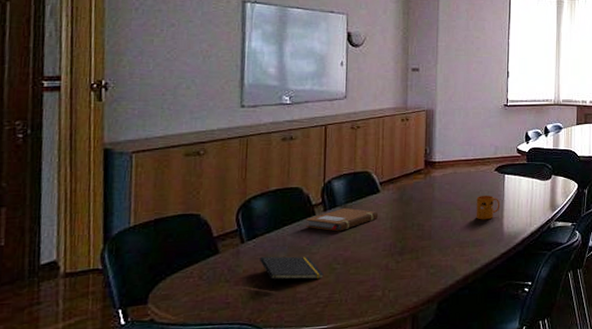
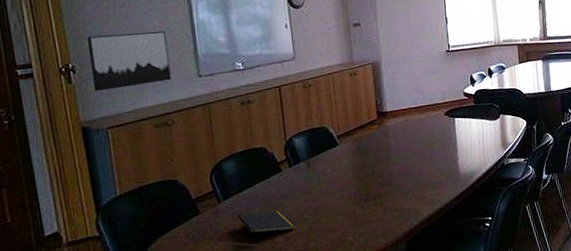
wall art: none [125,53,213,112] -> present [86,31,171,91]
notebook: present [306,207,379,232] -> none [274,162,340,186]
mug: present [476,195,500,220] -> none [430,139,454,163]

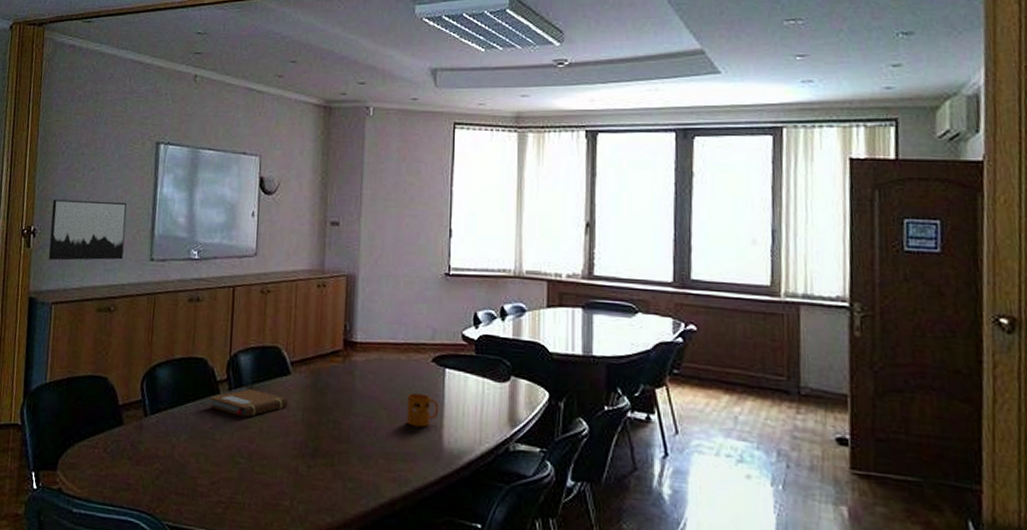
notepad: present [237,210,297,242] -> none [162,435,226,475]
notebook: none [274,162,340,186] -> present [209,388,289,418]
mug: none [430,139,454,163] -> present [406,392,439,428]

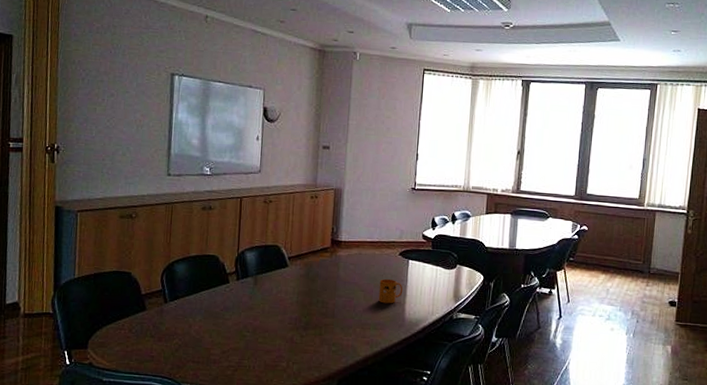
wall art: present [48,199,127,261] -> none [72,120,145,175]
notebook: present [209,388,289,418] -> none [221,278,286,301]

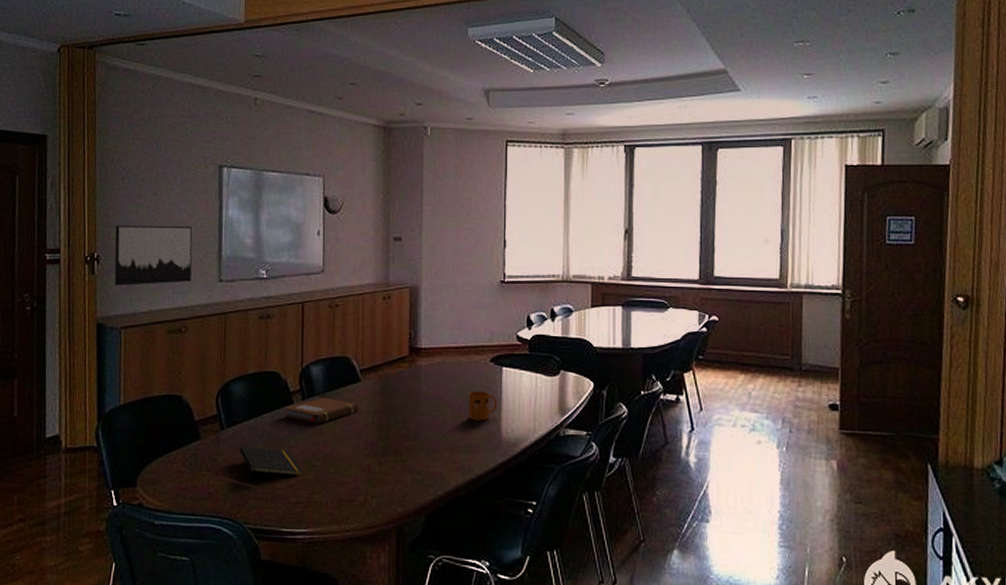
wall art: none [72,120,145,175] -> present [114,225,193,286]
notepad: none [180,317,235,348] -> present [239,446,303,482]
notebook: none [221,278,286,301] -> present [284,397,359,424]

